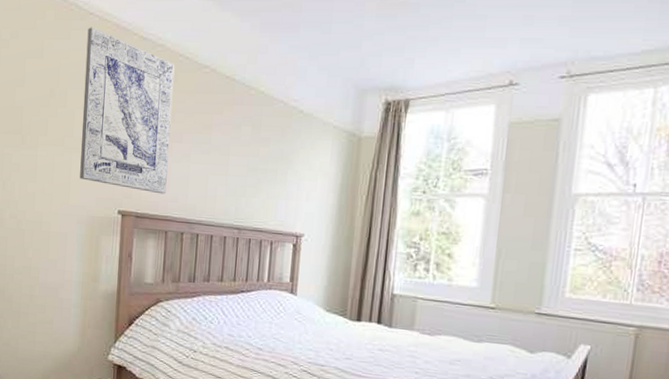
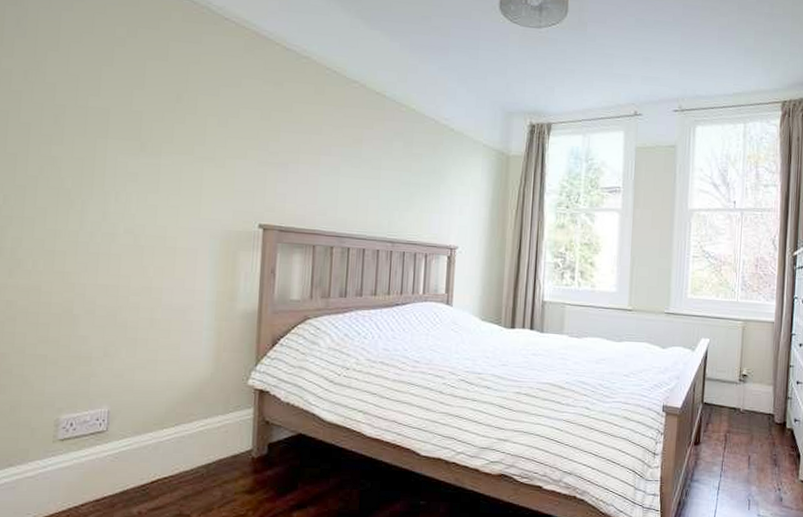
wall art: present [80,27,175,195] -> none [213,33,322,208]

